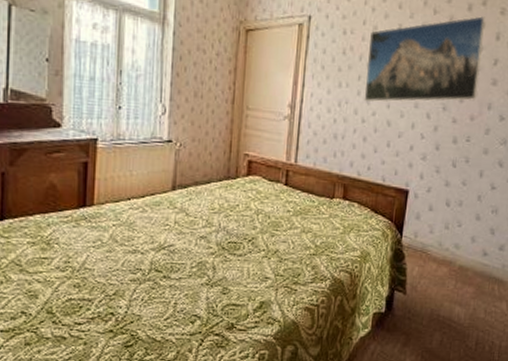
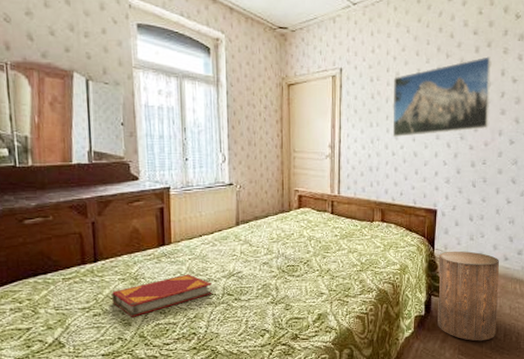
hardback book: none [18,242,138,289] -> present [112,274,212,317]
stool: none [399,240,477,348] -> present [438,251,499,341]

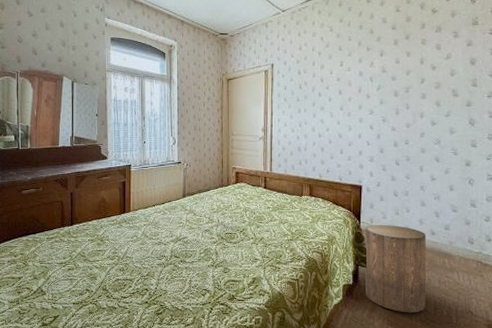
hardback book: present [112,274,212,317] -> none [83,237,162,273]
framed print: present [392,56,491,138] -> none [318,48,411,122]

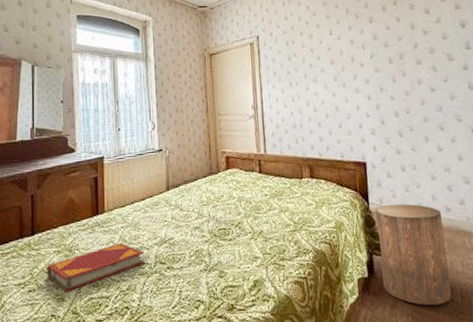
hardback book: none [83,237,162,273] -> present [47,243,144,292]

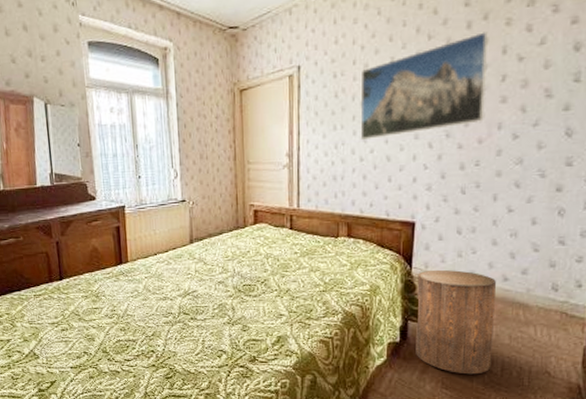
hardback book: present [47,243,144,292] -> none [76,292,168,333]
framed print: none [308,13,407,94] -> present [360,32,488,141]

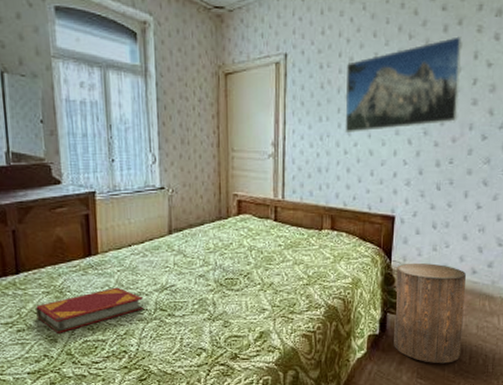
hardback book: none [76,292,168,333] -> present [36,287,143,333]

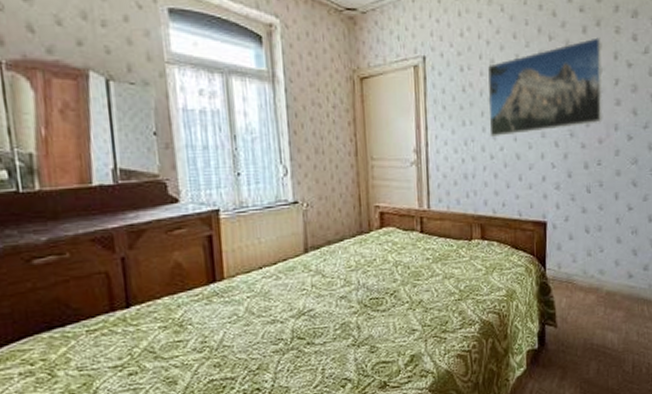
hardback book: present [36,287,143,333] -> none [151,315,278,374]
stool: present [394,262,466,364] -> none [552,269,624,376]

